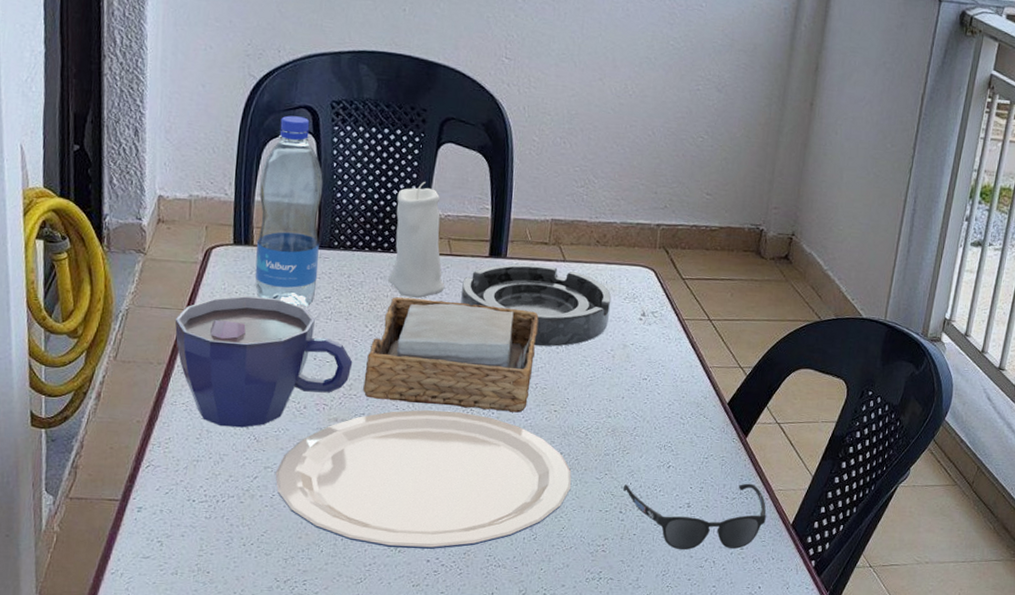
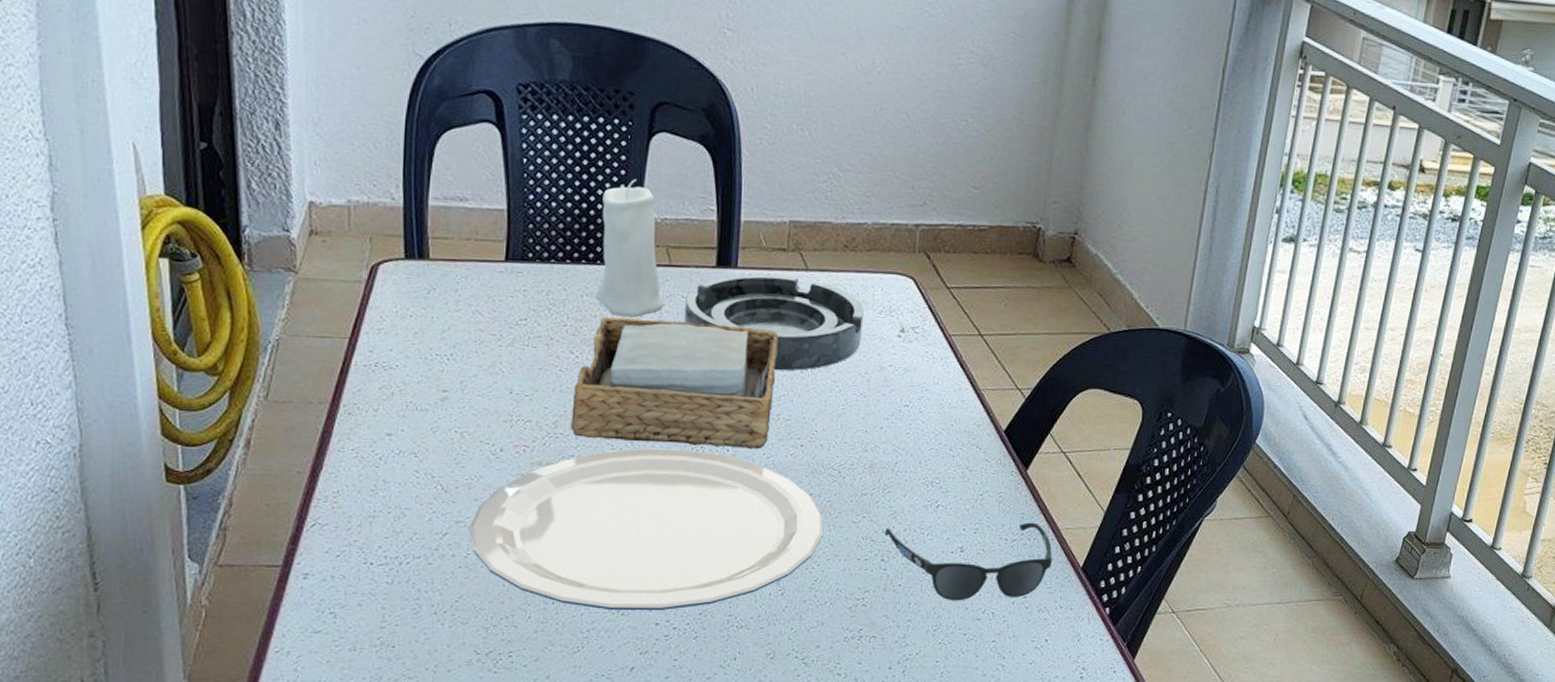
cup: present [174,295,353,428] -> none [337,319,557,476]
bottle: present [254,115,323,307] -> none [433,102,512,331]

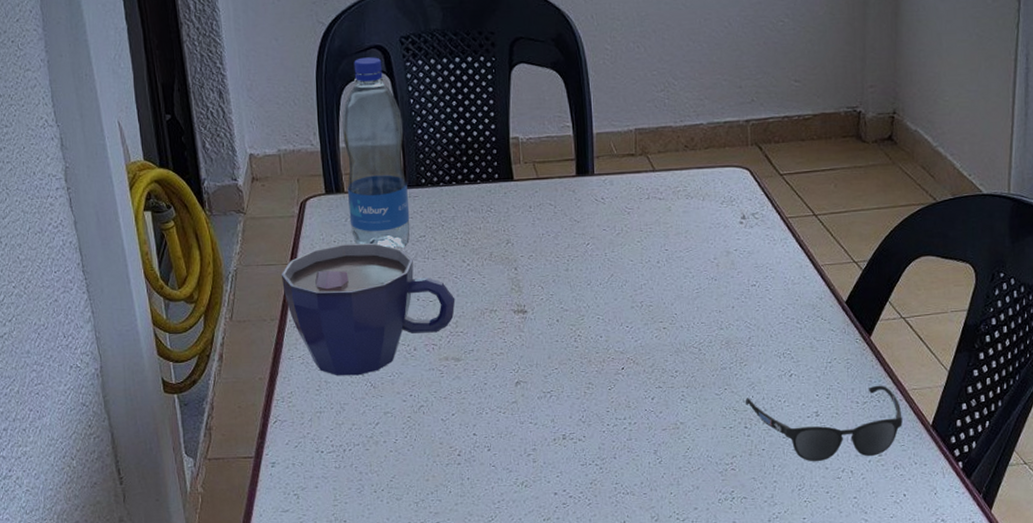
cup: none [337,319,557,476] -> present [281,243,456,376]
bottle: none [433,102,512,331] -> present [342,57,410,249]
plate: present [469,449,824,611] -> none [395,339,691,483]
napkin holder: present [571,317,779,449] -> none [468,226,637,334]
candle: present [596,178,665,318] -> none [477,106,536,228]
ashtray: present [683,274,864,371] -> none [552,177,708,263]

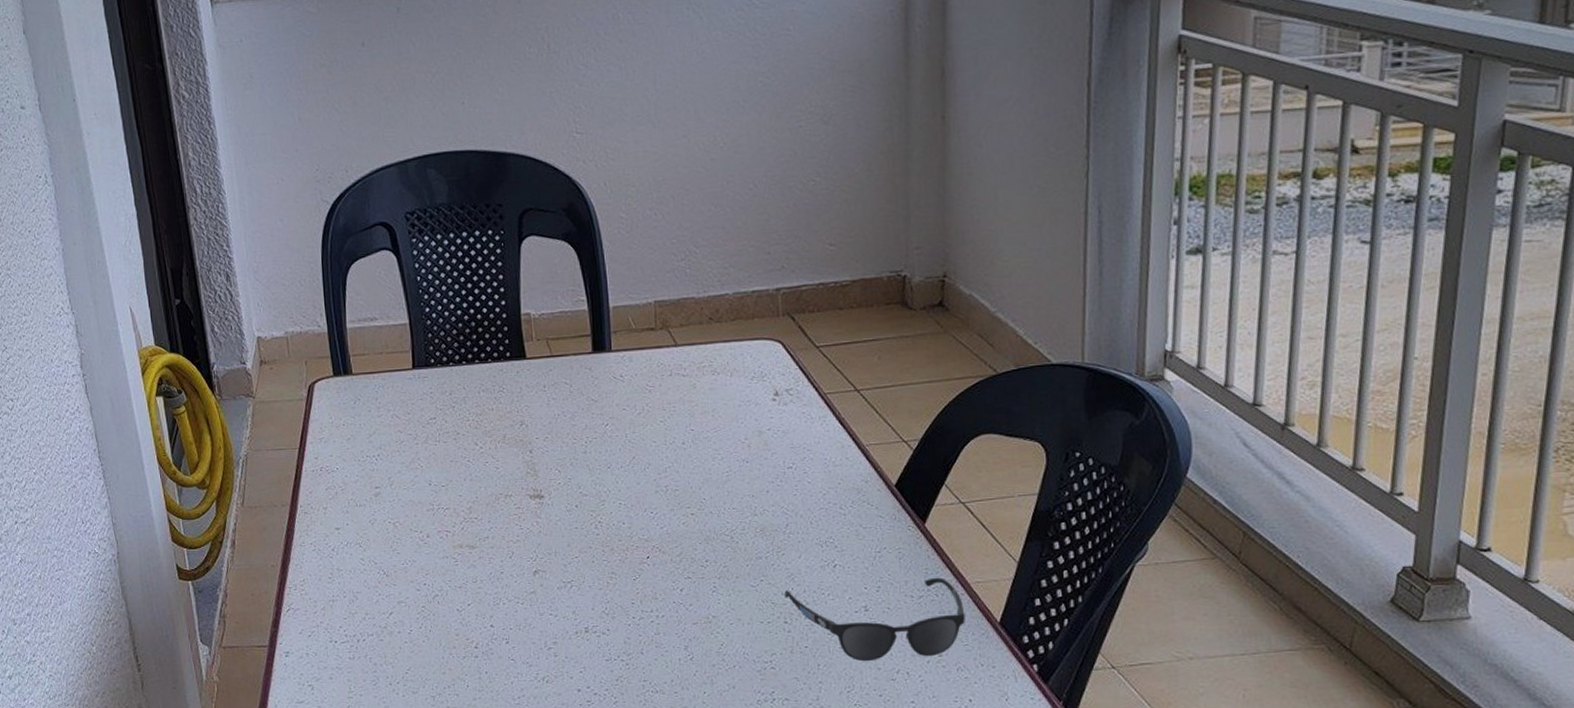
cup: present [281,243,456,376] -> none [290,426,469,564]
bottle: present [342,57,410,249] -> none [348,234,420,432]

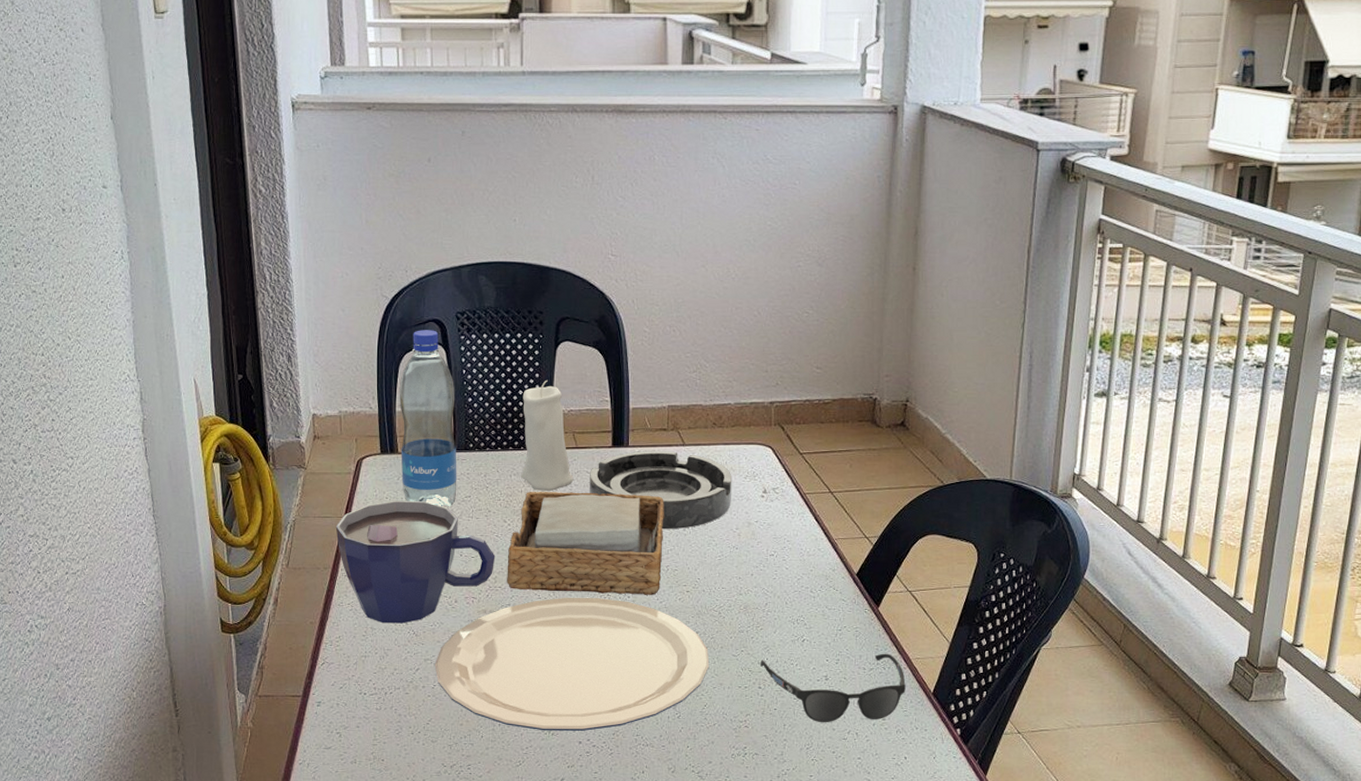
cup: none [290,426,469,564] -> present [335,500,496,624]
bottle: none [348,234,420,432] -> present [400,330,457,507]
plate: none [409,526,724,679] -> present [434,598,710,732]
napkin holder: none [482,405,660,521] -> present [507,492,665,595]
candle: none [486,281,551,408] -> present [521,379,574,492]
ashtray: none [568,353,738,444] -> present [589,450,732,530]

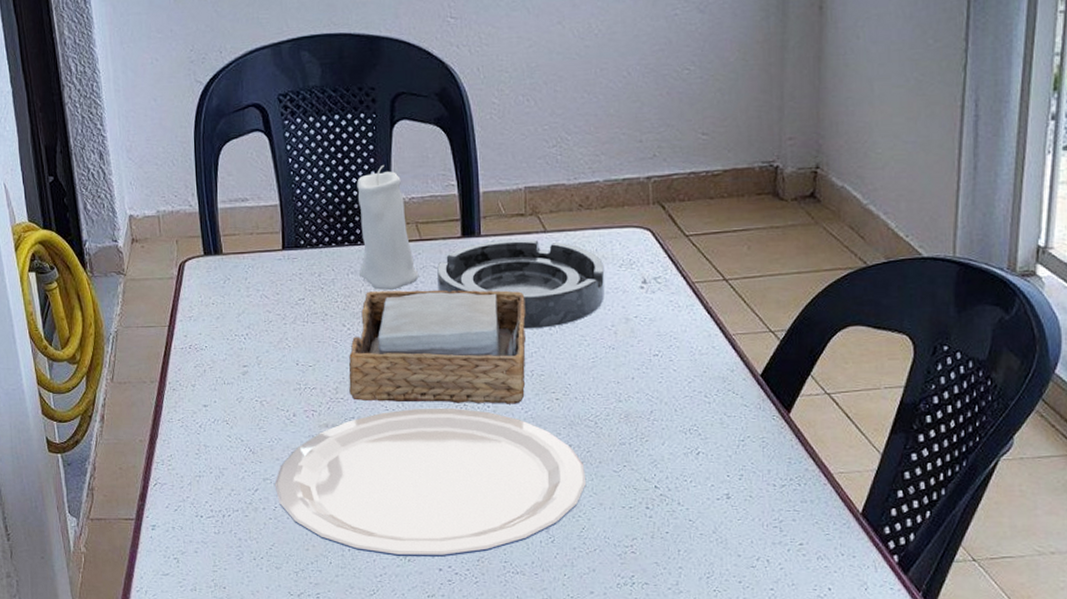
cup: present [335,500,496,624] -> none [160,305,336,441]
bottle: present [400,330,457,507] -> none [220,116,289,312]
sunglasses: present [761,653,906,723] -> none [647,467,827,549]

